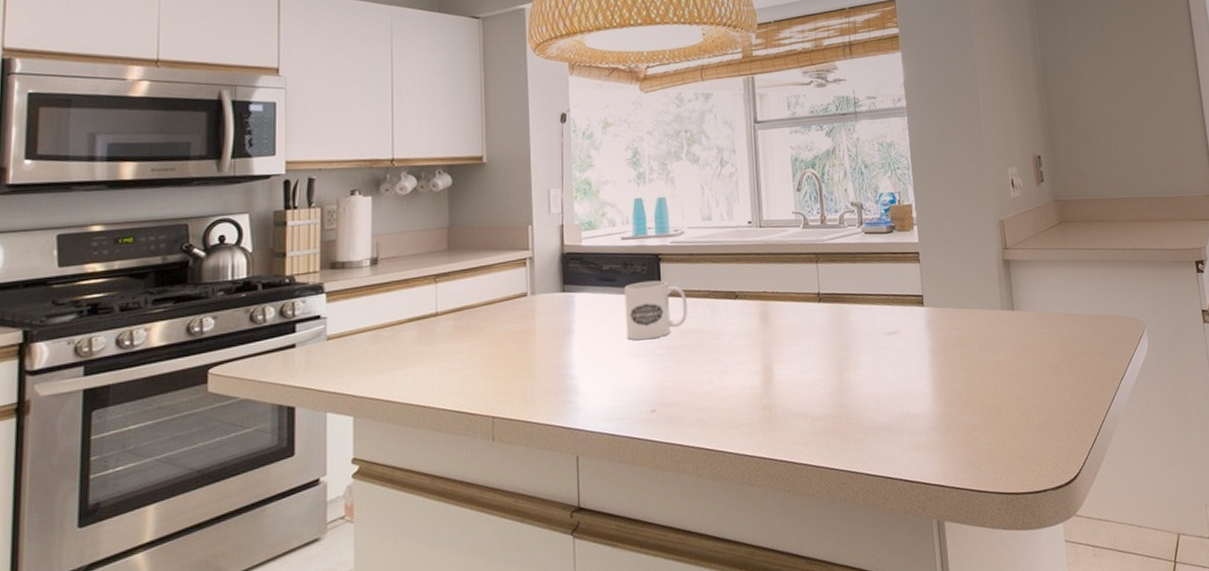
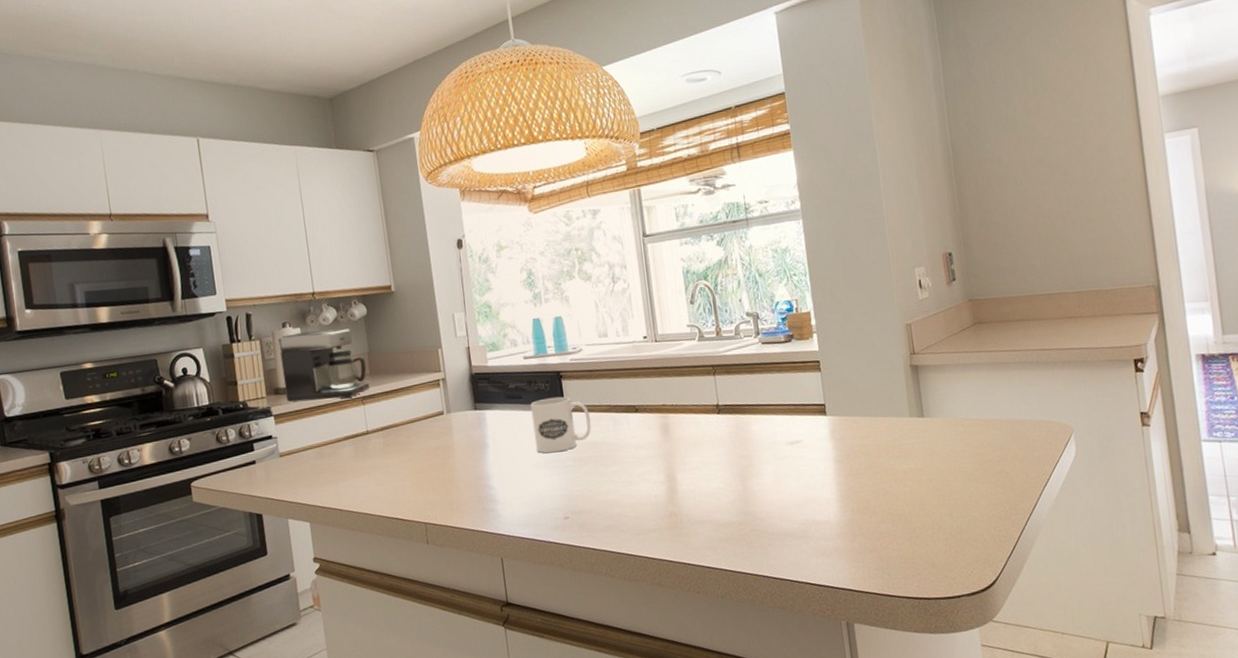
coffee maker: none [343,199,446,279] -> present [278,328,370,403]

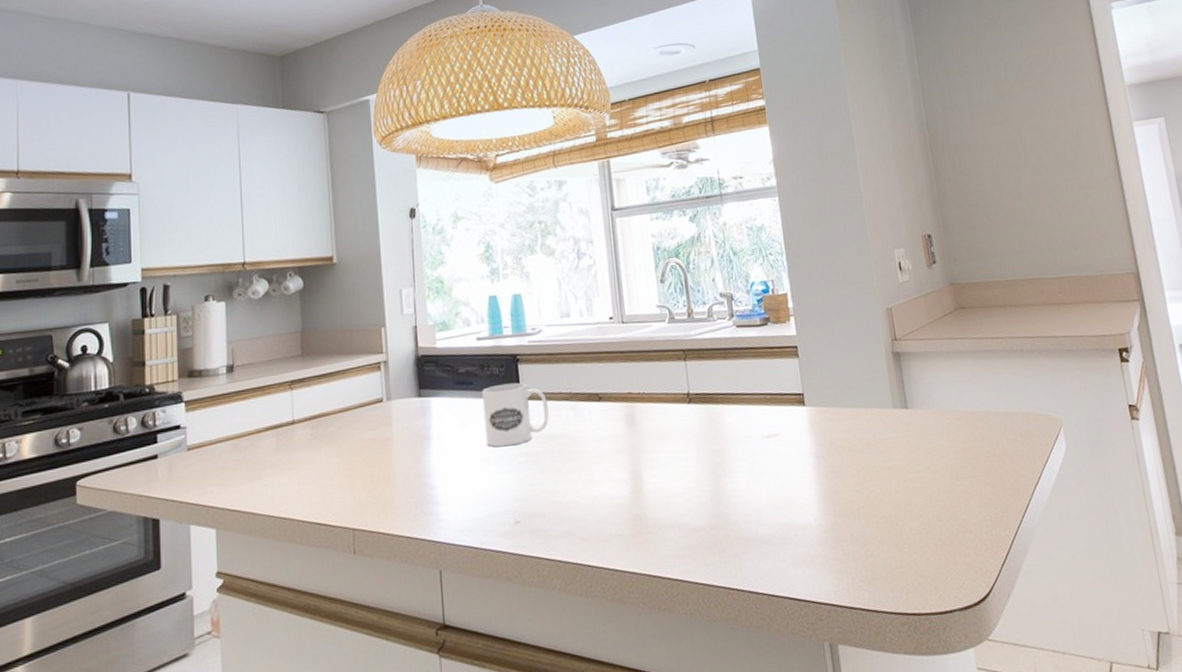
coffee maker: present [278,328,370,403] -> none [198,303,301,387]

